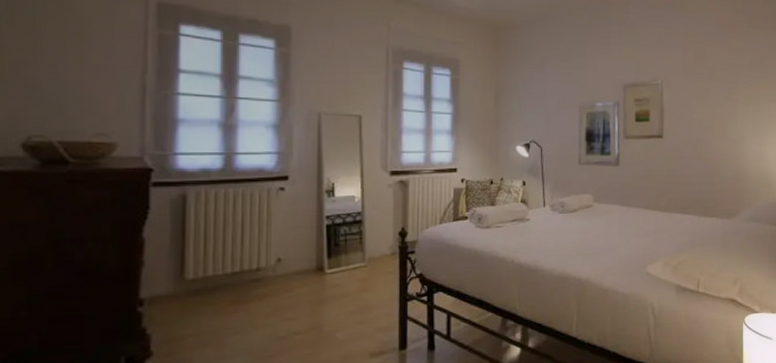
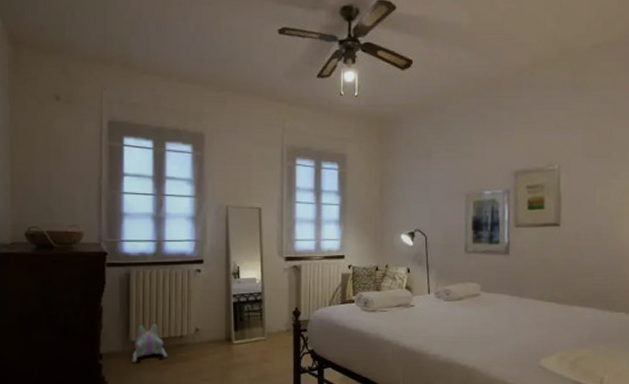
plush toy: none [187,256,239,307] -> present [132,324,168,363]

